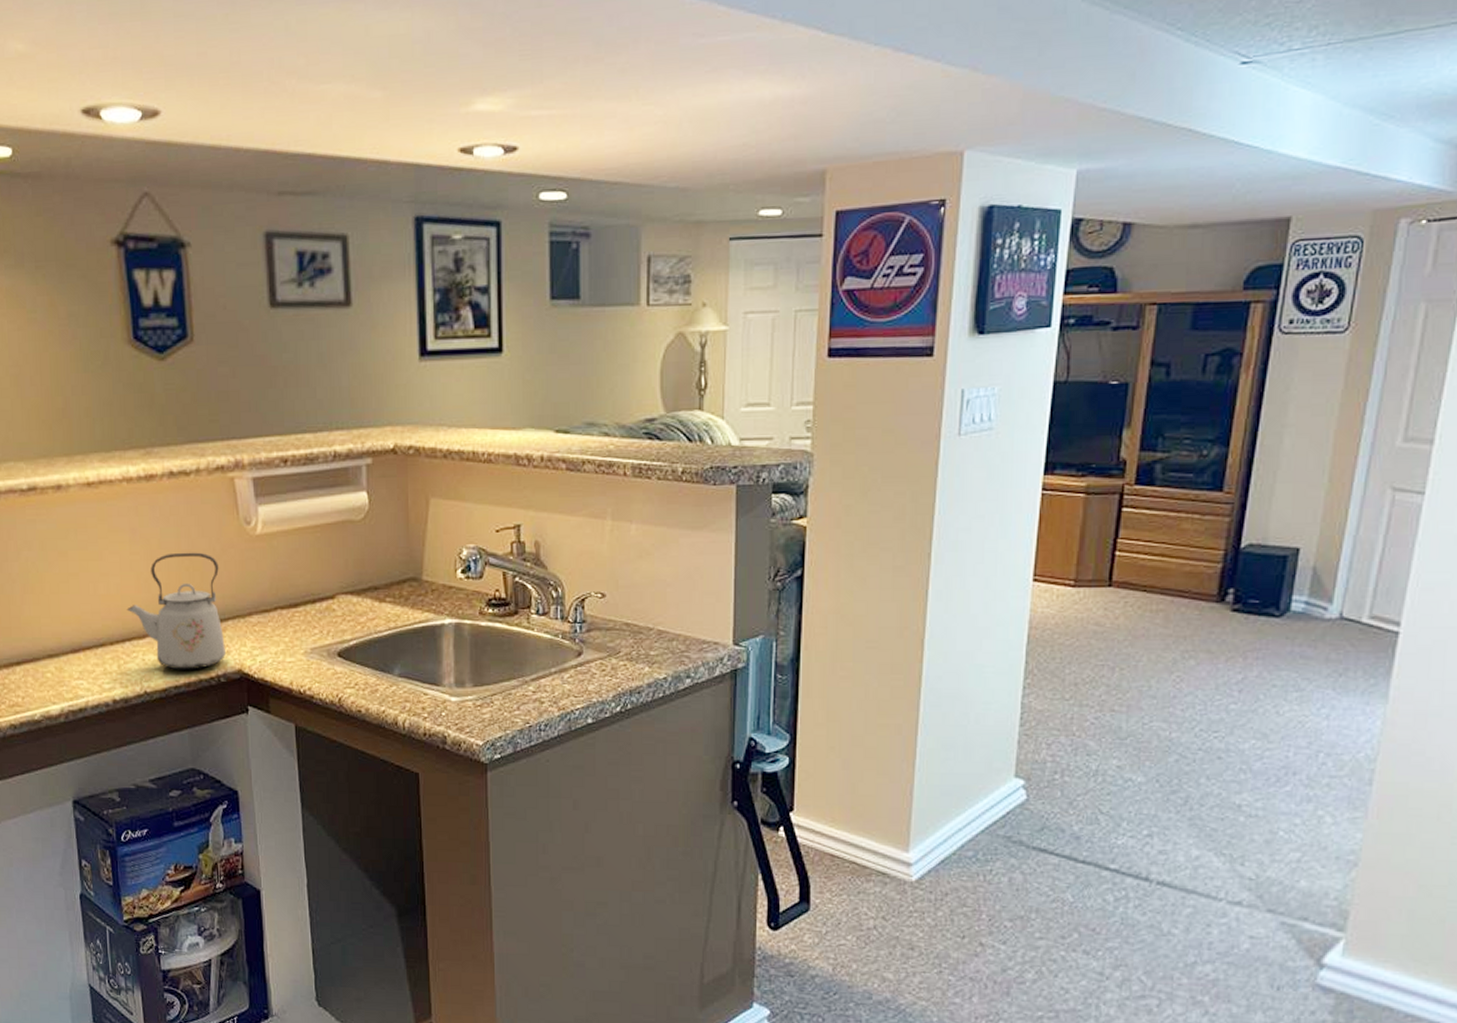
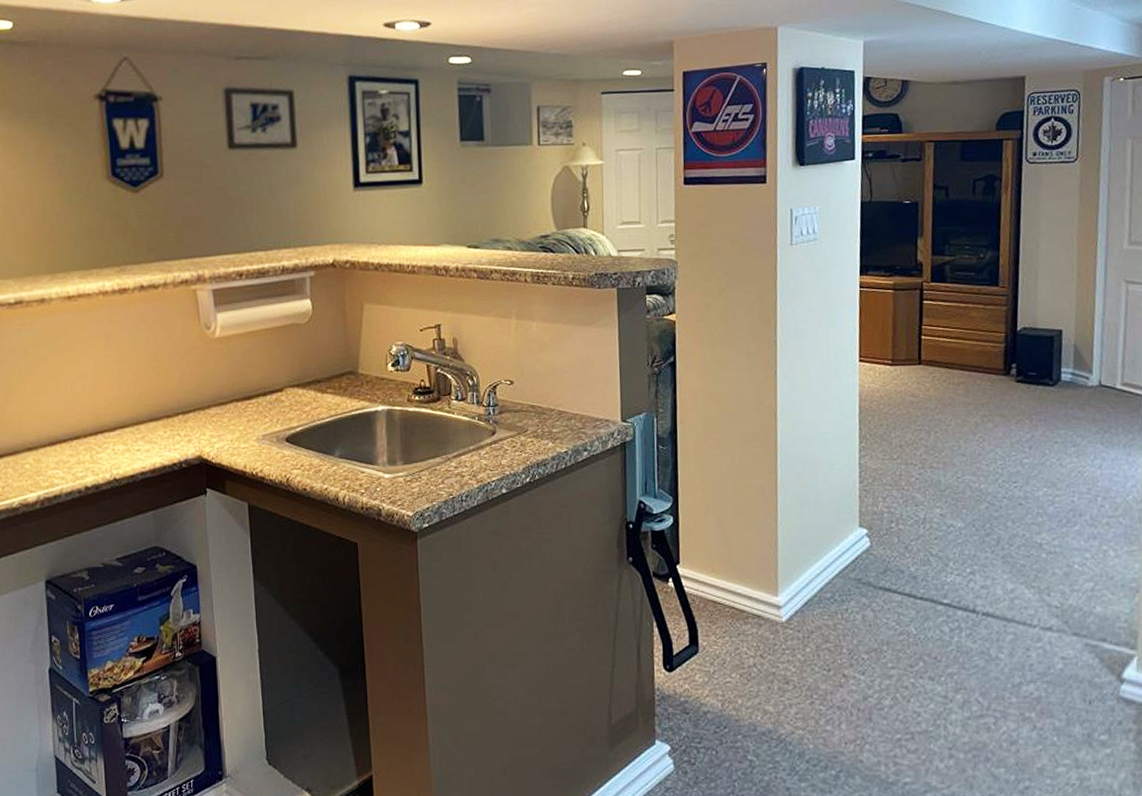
kettle: present [126,552,226,670] -> none [99,354,187,458]

